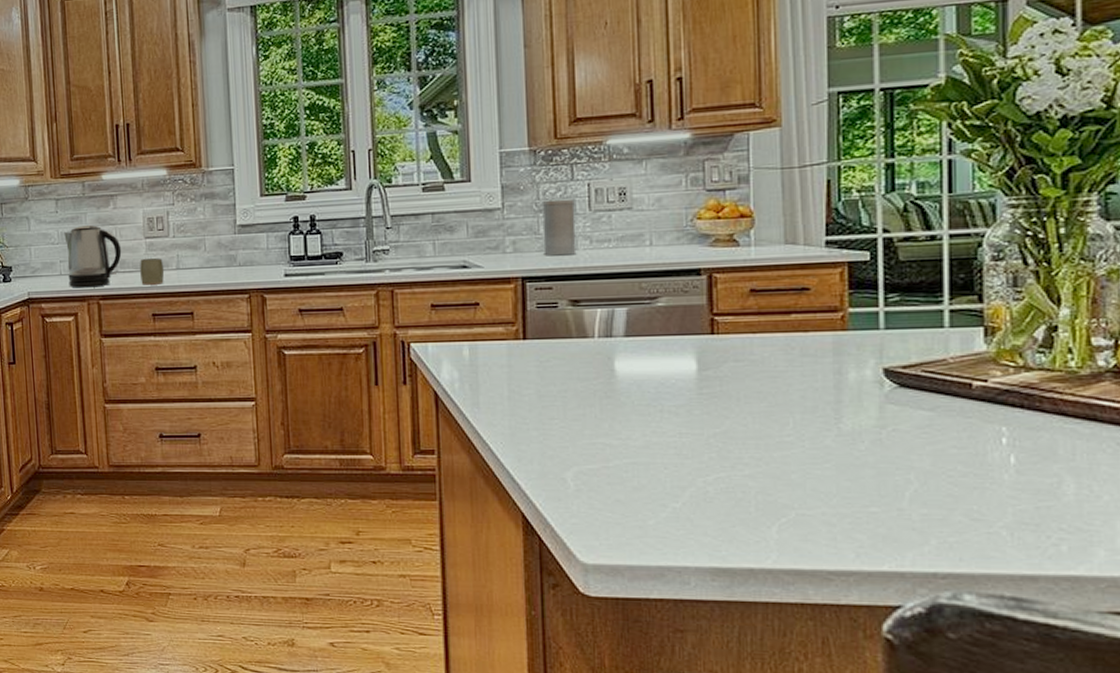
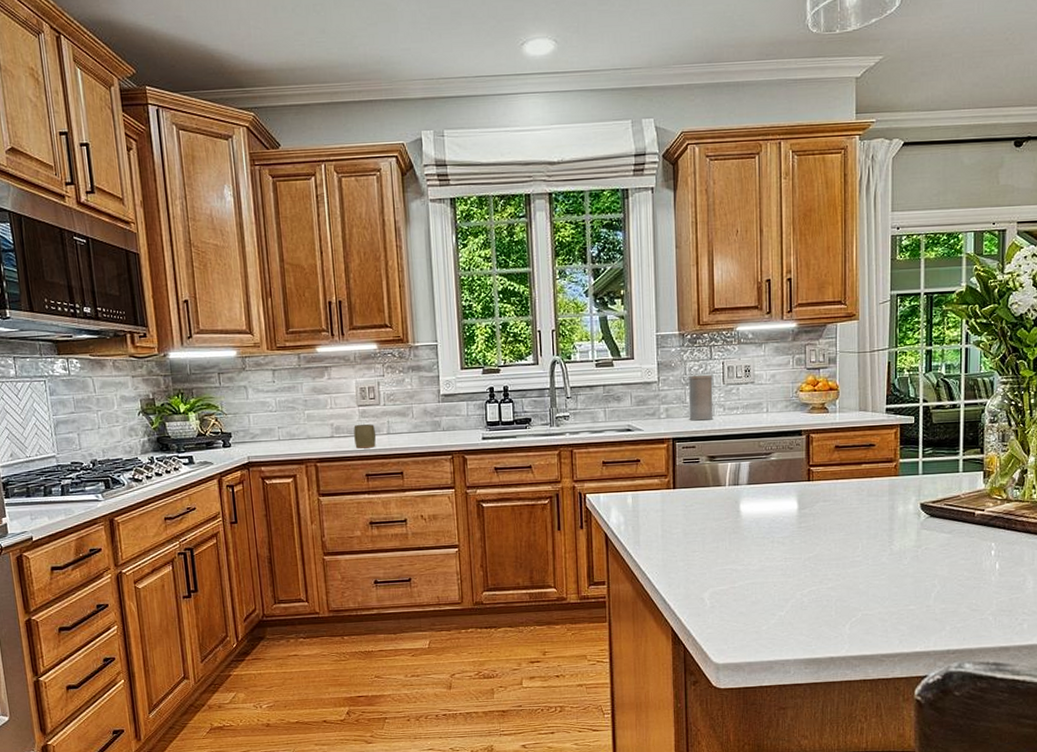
kettle: present [64,225,122,288] -> none [281,394,337,452]

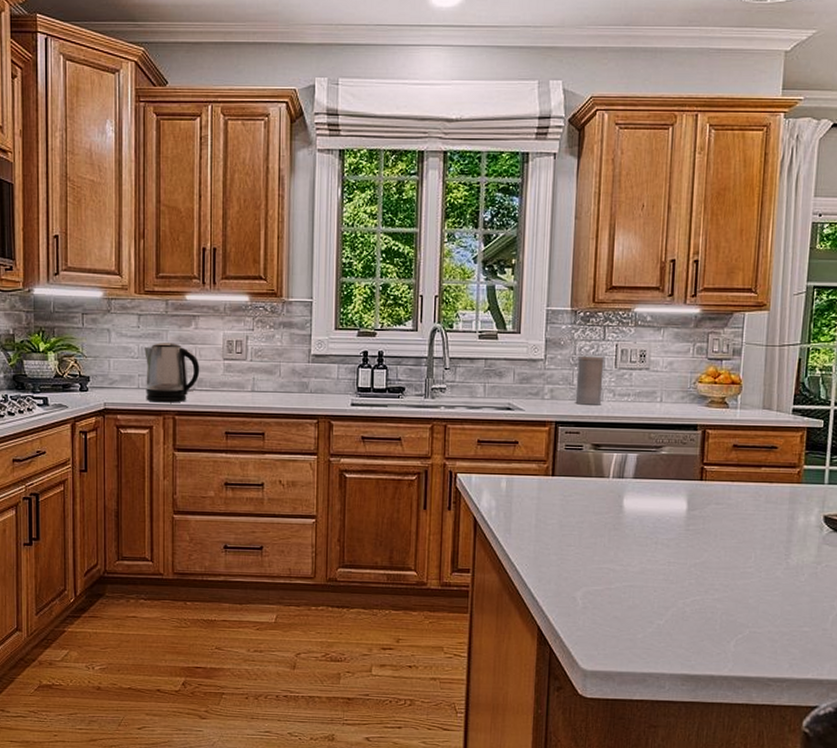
kettle: none [281,394,337,452] -> present [145,343,200,403]
mug: present [353,424,377,449] -> none [215,379,240,405]

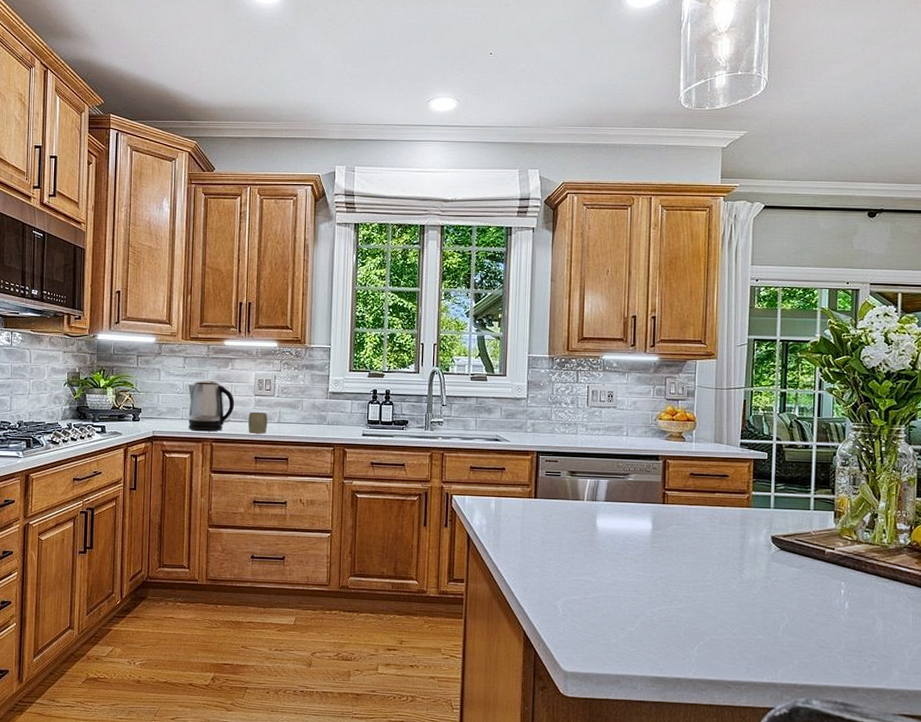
mug: none [215,379,240,405] -> present [247,412,268,434]
canister: present [575,355,604,407] -> none [553,395,578,439]

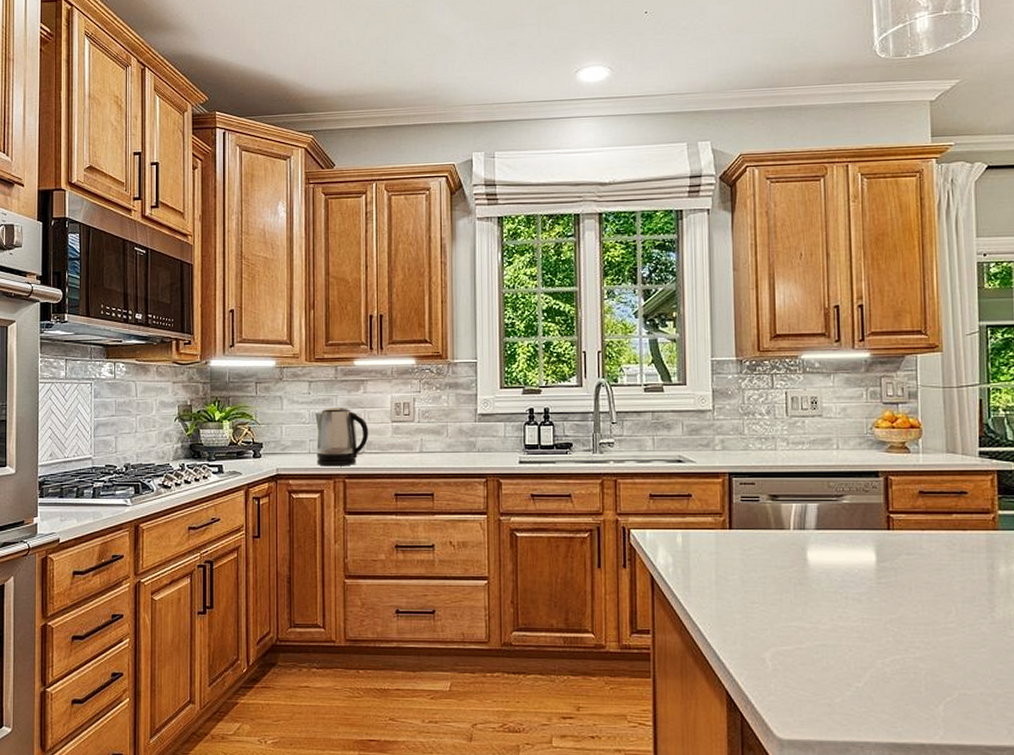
mug: present [247,412,268,434] -> none [384,441,409,466]

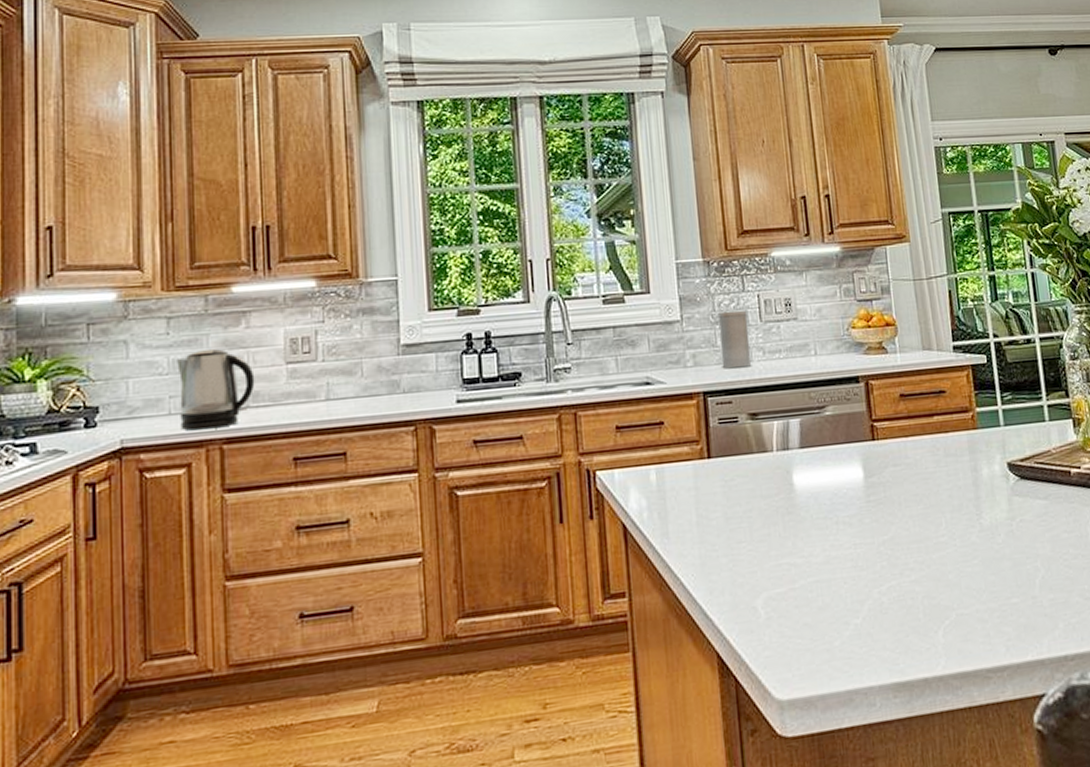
canister: none [747,404,776,456] -> present [719,310,752,370]

